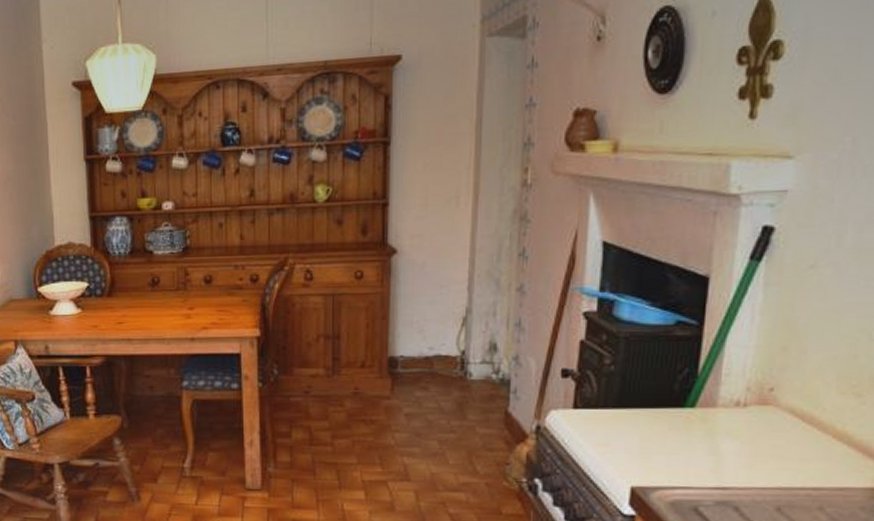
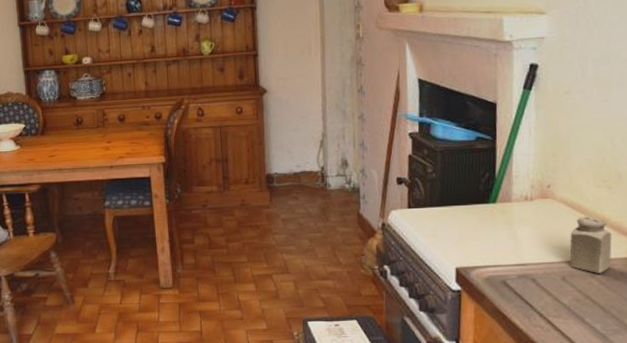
salt shaker: none [789,431,854,506] -> present [570,216,612,273]

